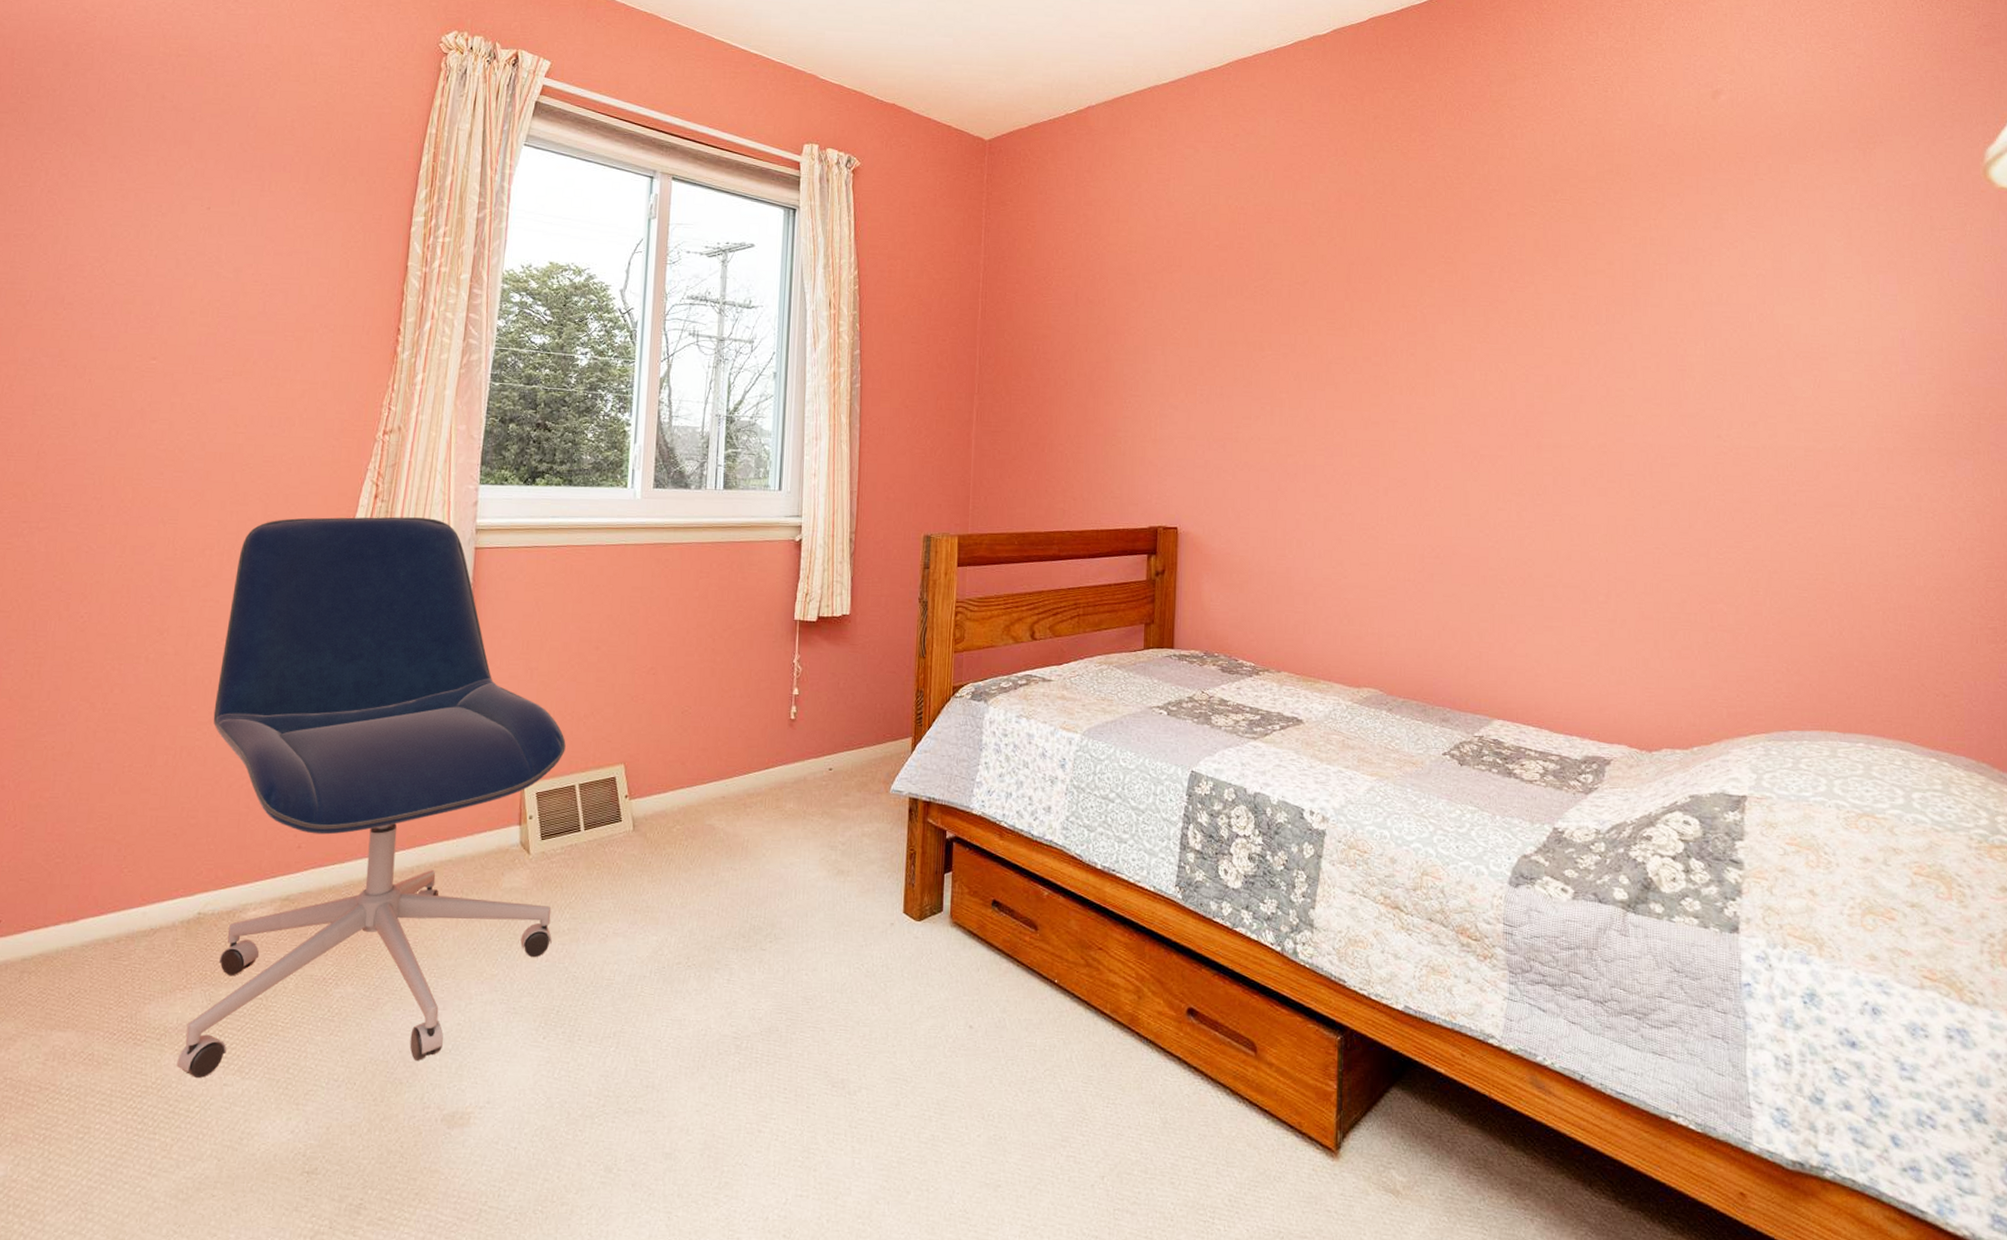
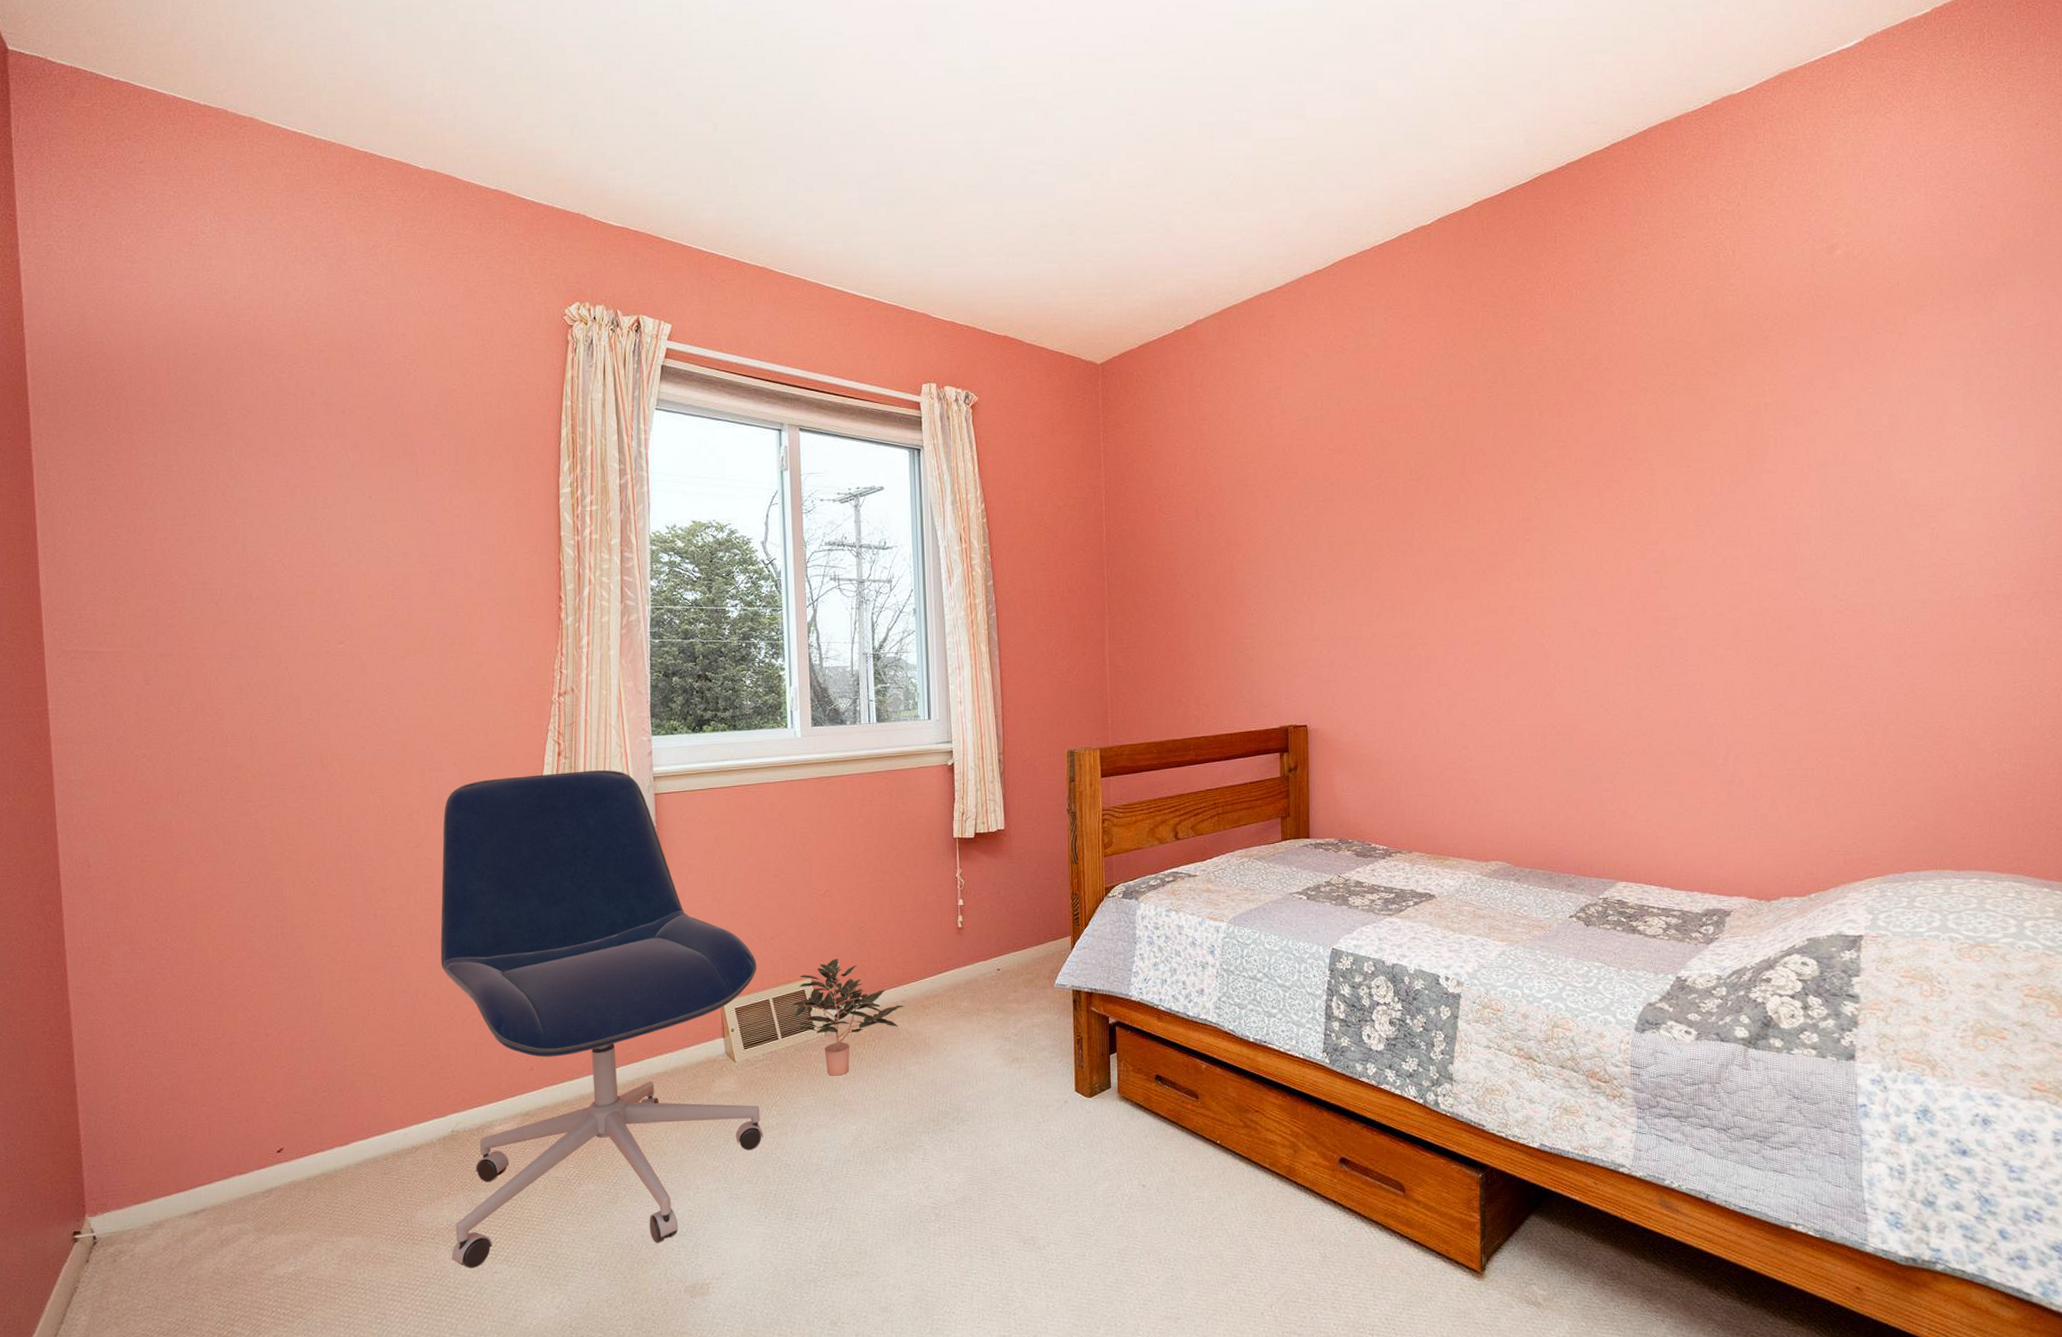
potted plant: none [600,744,723,878] -> present [792,958,904,1076]

